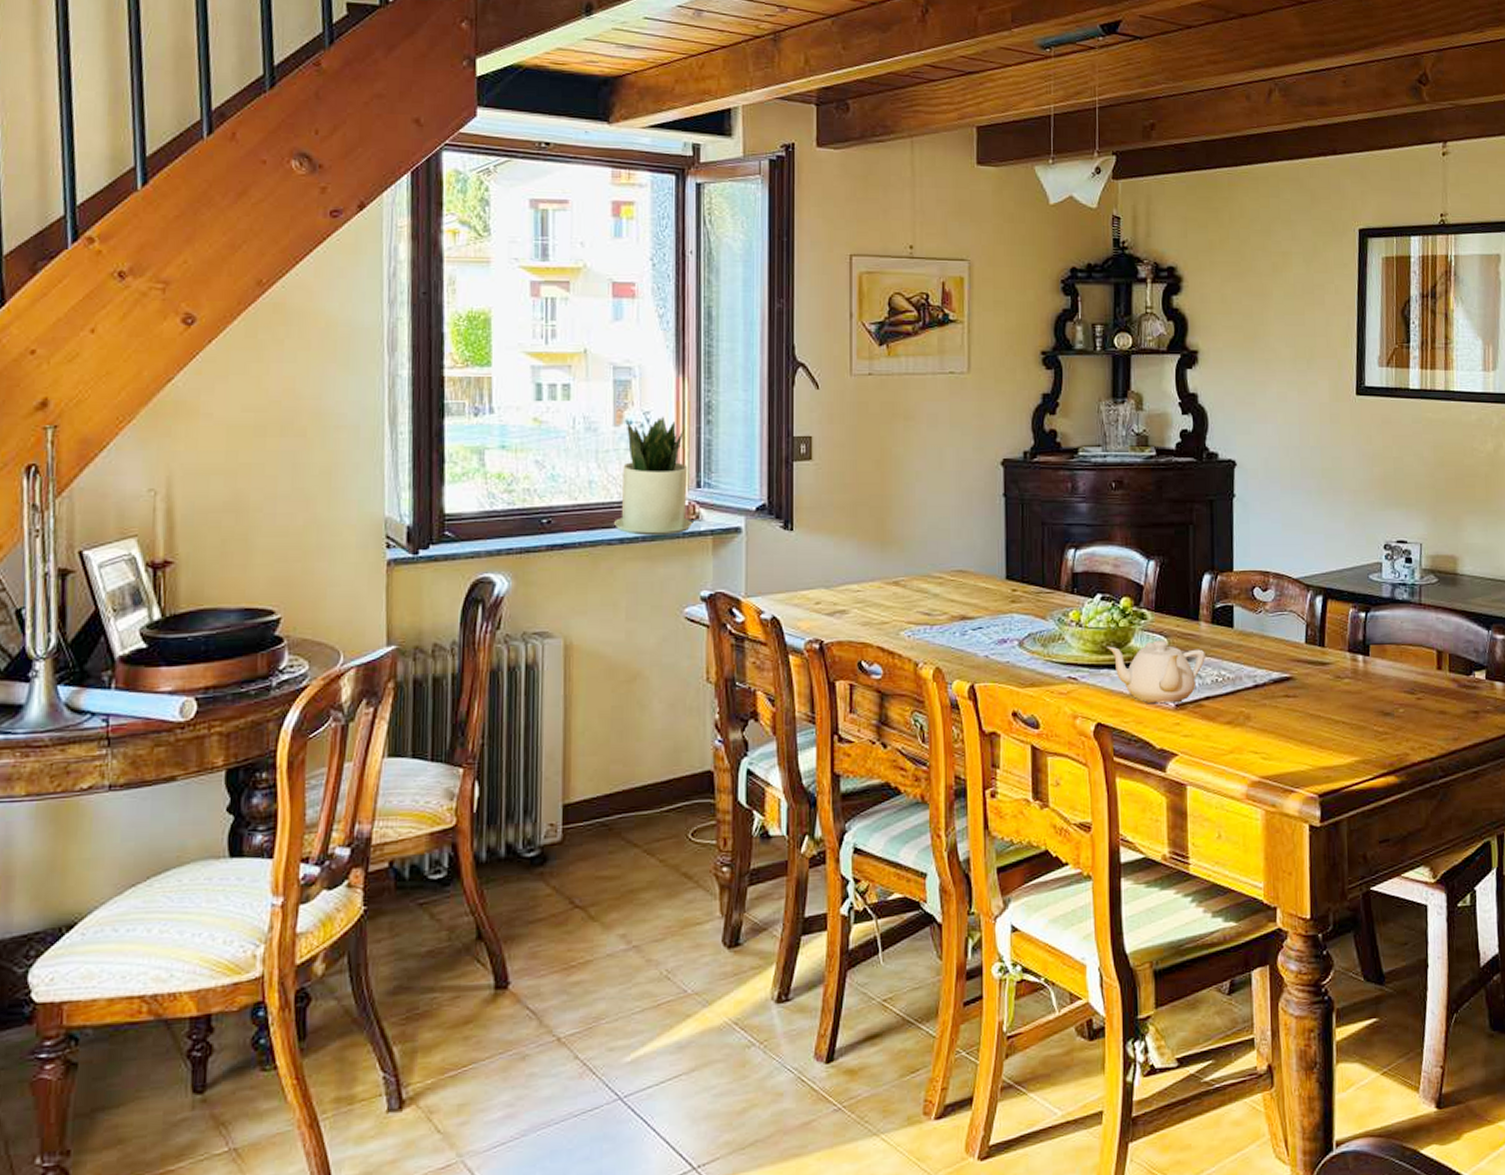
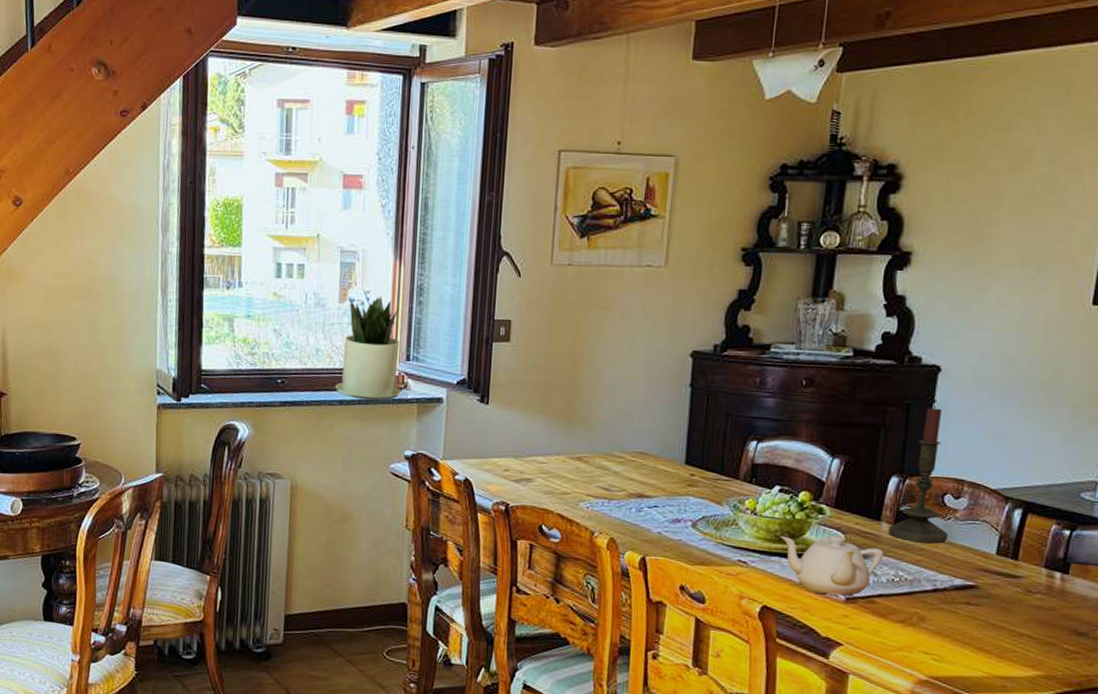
candle: none [1207,499,1261,639] -> present [888,405,948,544]

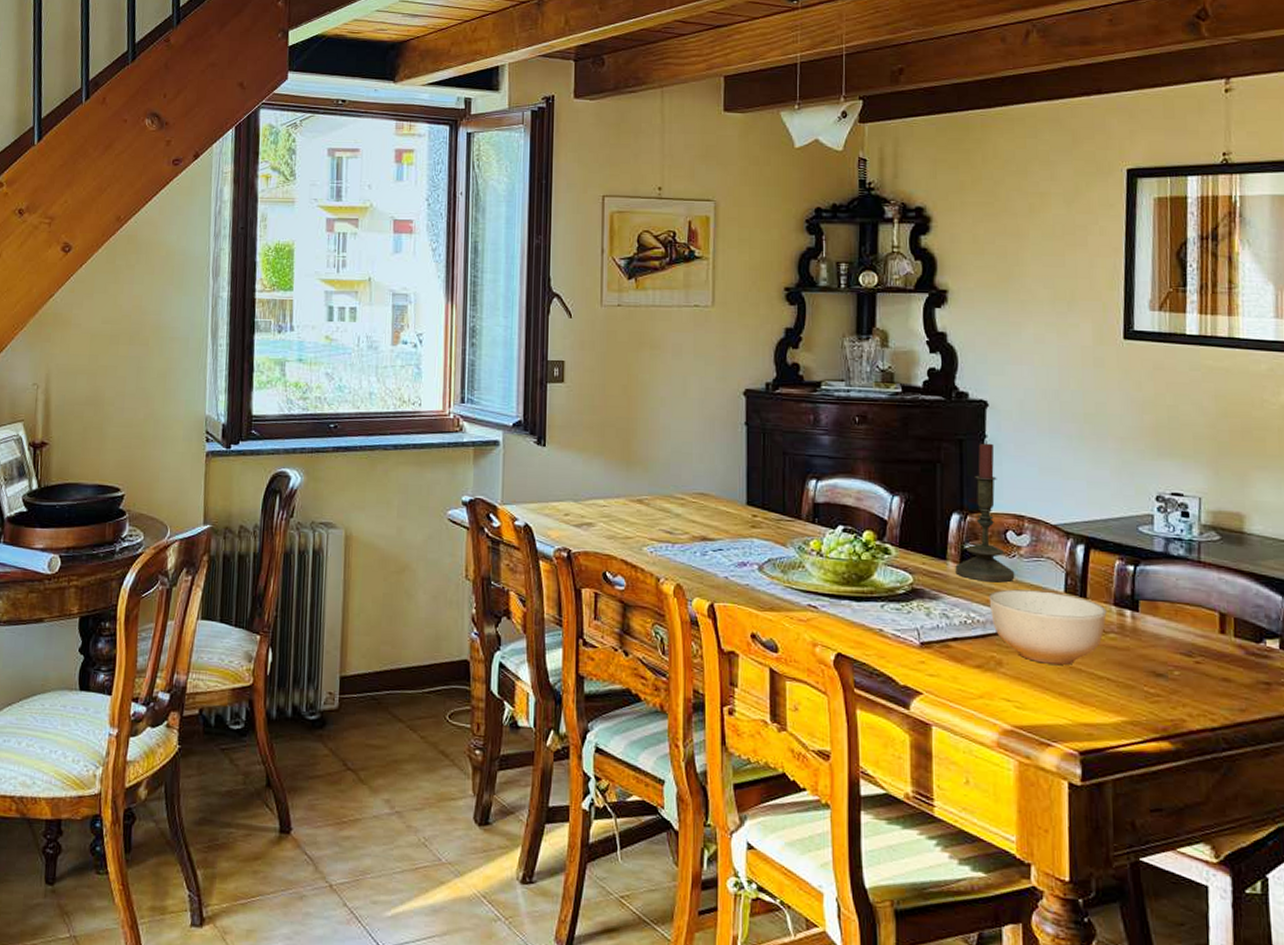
planter: present [335,295,402,401] -> none [390,338,457,444]
teapot: present [780,535,884,597] -> none [848,576,953,641]
bowl: none [919,550,1037,622] -> present [989,589,1107,665]

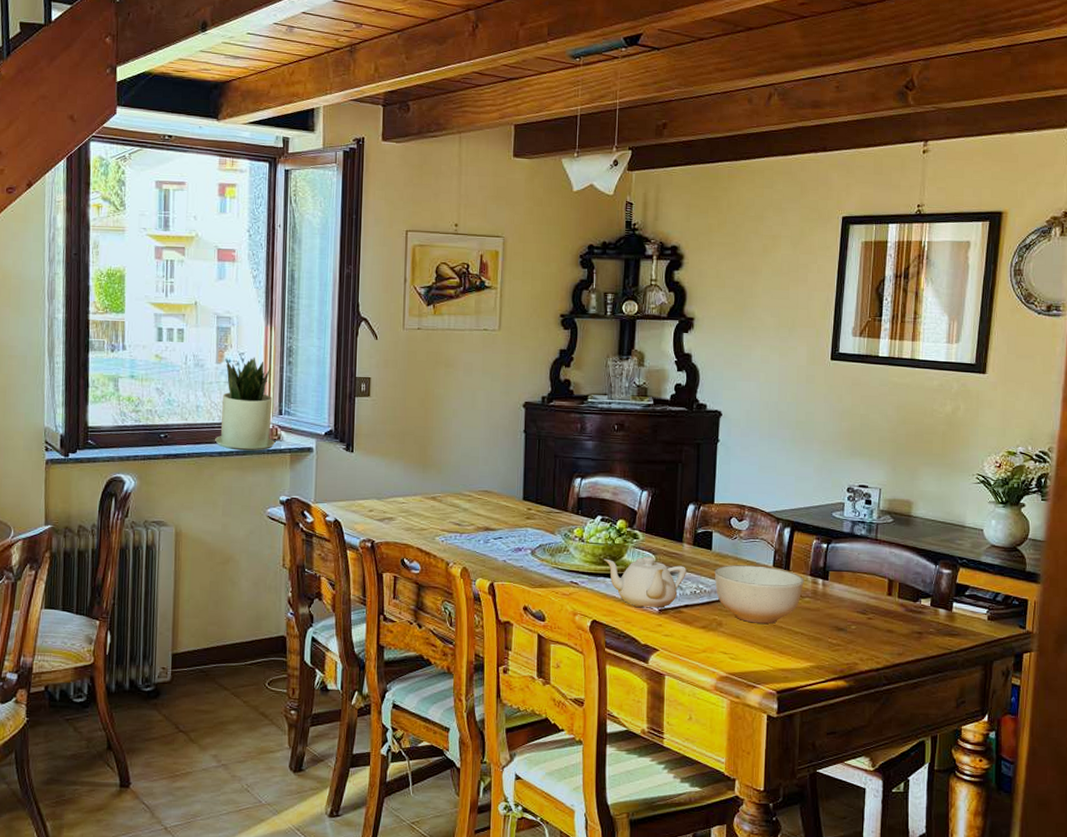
planter: none [390,338,457,444] -> present [215,357,276,451]
teapot: none [848,576,953,641] -> present [604,556,686,609]
candle: present [955,440,1015,583] -> none [689,444,736,560]

